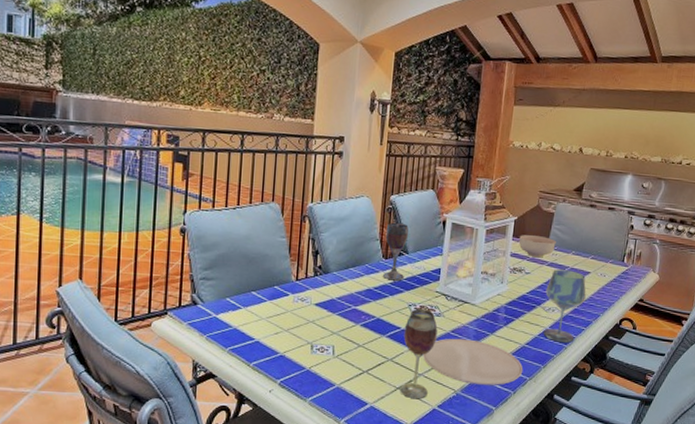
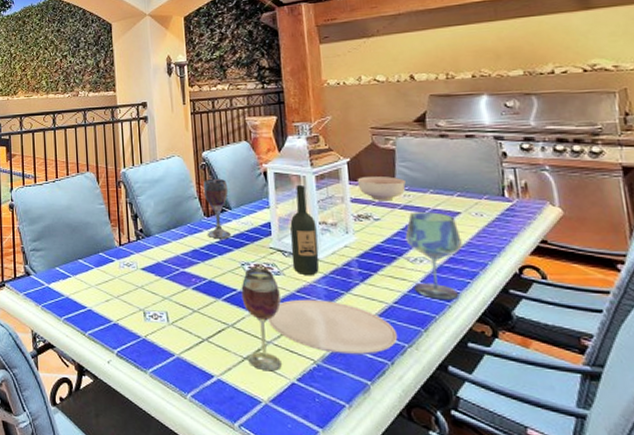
wine bottle: none [452,237,479,319] -> present [290,186,319,276]

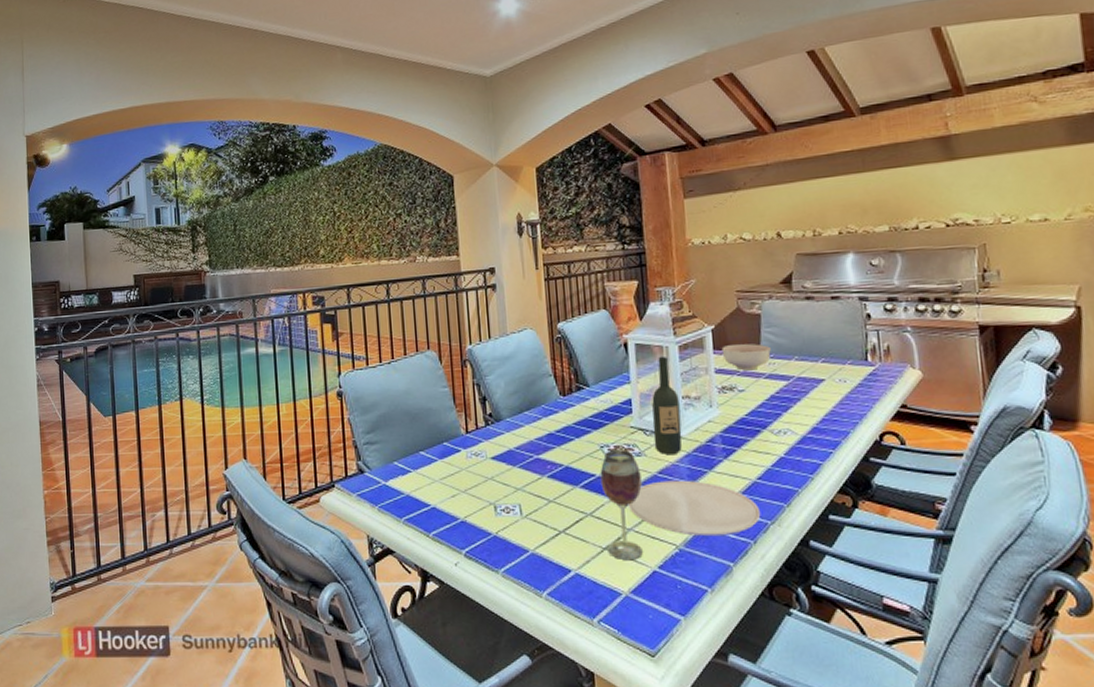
cup: present [203,178,231,239] -> none [558,352,589,420]
wine glass: present [405,212,462,300] -> none [769,380,826,472]

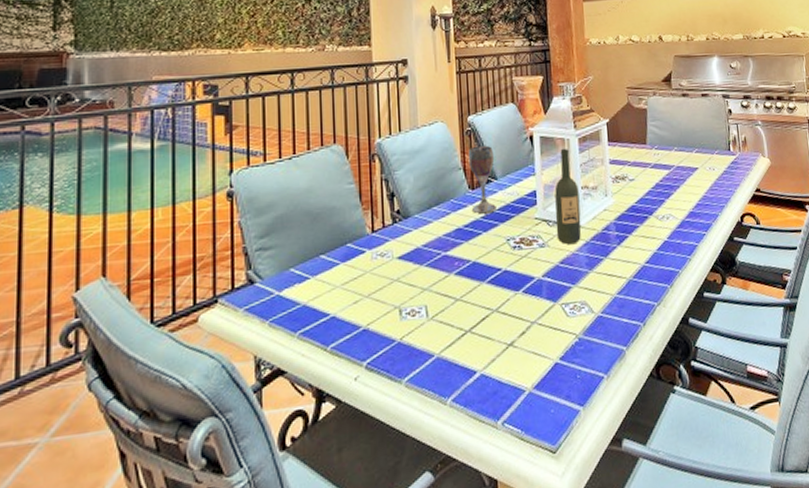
cup: none [558,352,589,420] -> present [468,145,496,214]
wineglass: present [600,450,643,559] -> none [506,241,546,355]
plate: present [628,480,761,537] -> none [532,268,649,324]
bowl: present [721,344,771,371] -> none [615,136,656,161]

